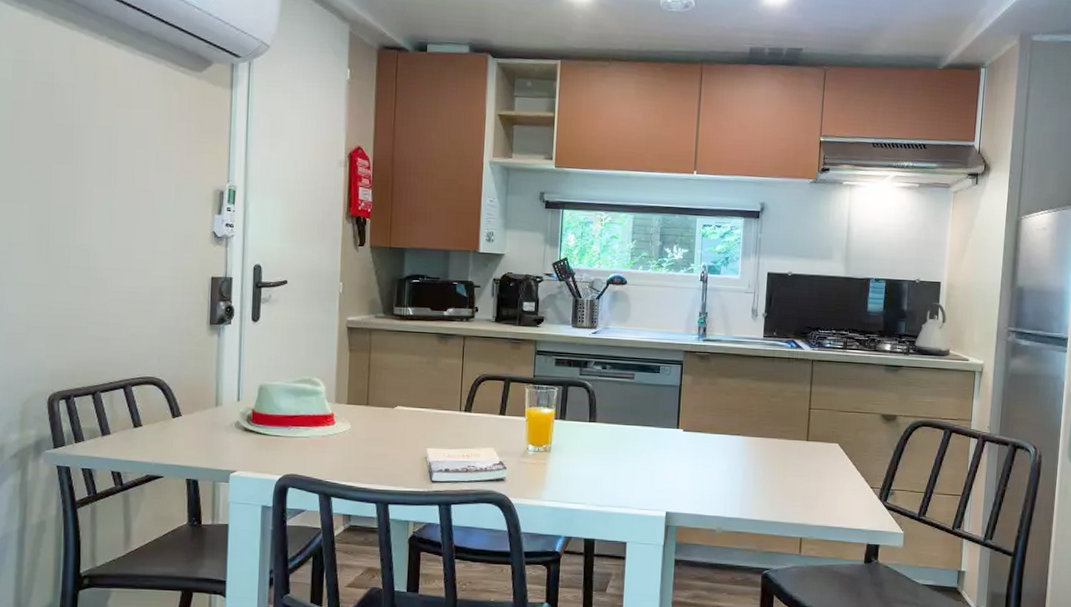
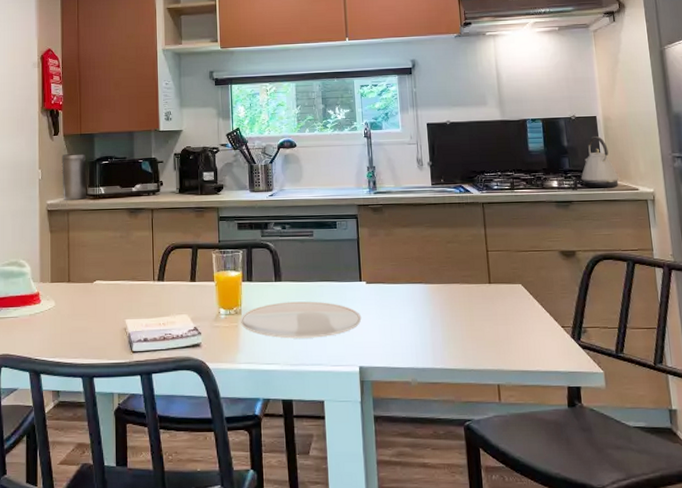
canister: none [366,268,394,320] -> present [63,154,87,201]
plate: none [548,443,675,481] -> present [240,301,362,339]

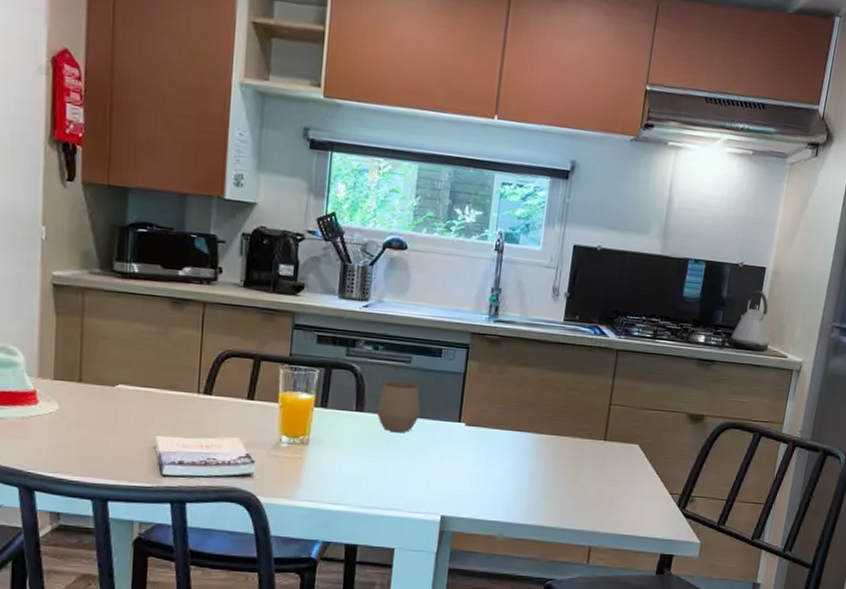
canister: present [63,154,87,201] -> none [77,210,114,277]
plate: present [240,301,362,339] -> none [305,435,454,481]
cup: none [291,252,327,295] -> present [376,380,421,432]

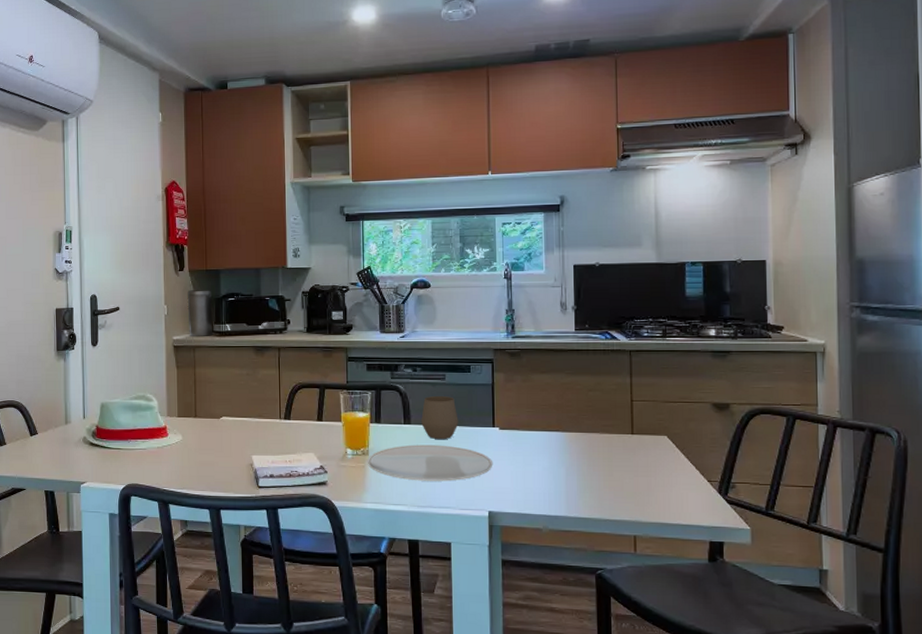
canister: none [77,210,114,277] -> present [188,290,213,337]
plate: none [305,435,454,481] -> present [367,444,493,482]
kettle: present [731,291,771,353] -> none [742,282,786,340]

